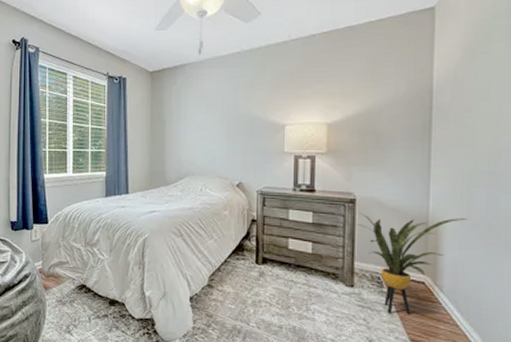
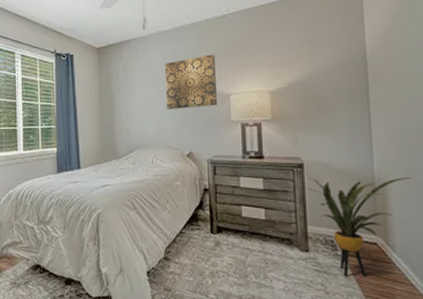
wall art: none [219,82,272,138] -> present [165,54,217,109]

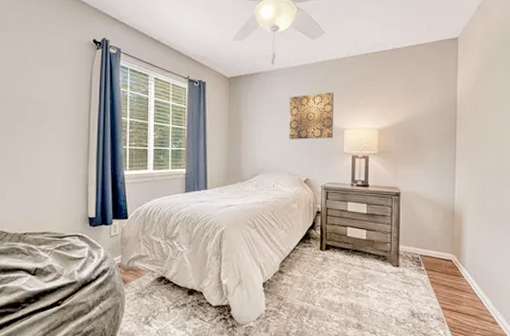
house plant: present [306,176,412,277] -> none [401,204,482,288]

